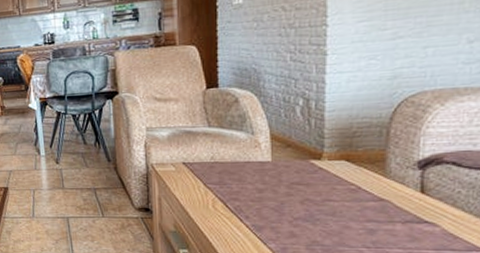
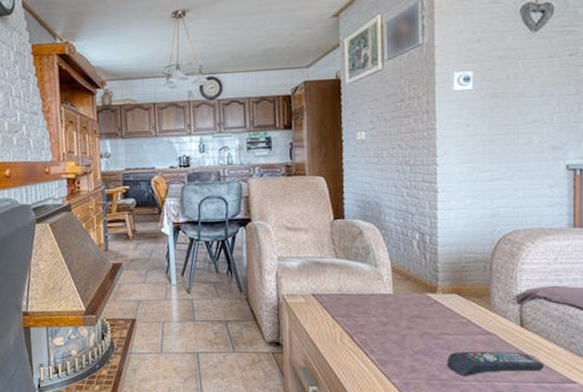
remote control: none [331,218,448,243] -> present [447,352,545,377]

